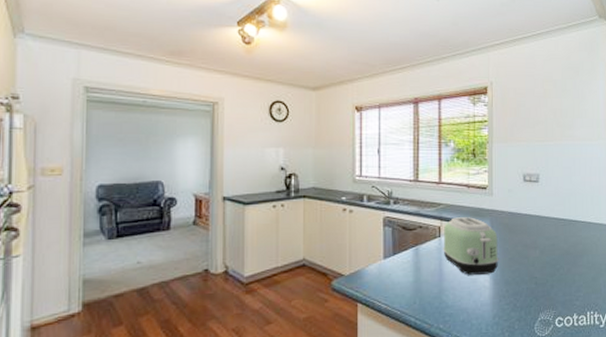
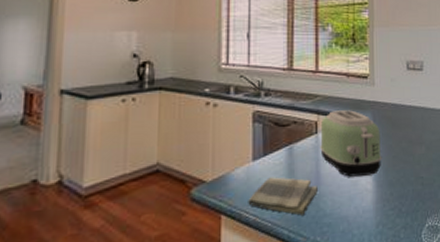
dish towel: none [380,273,442,306] -> present [248,177,319,216]

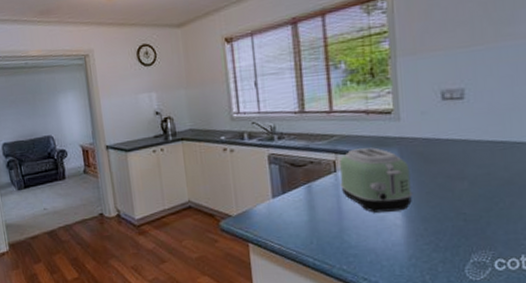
dish towel: present [248,177,319,216] -> none [272,212,342,246]

